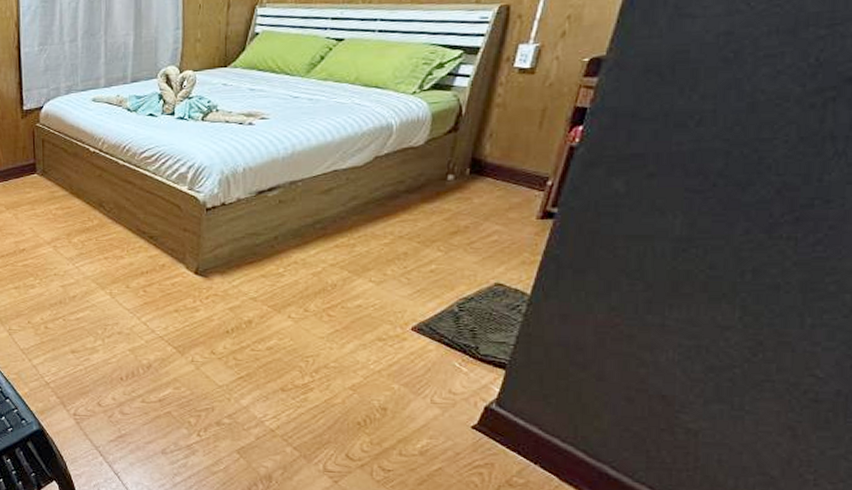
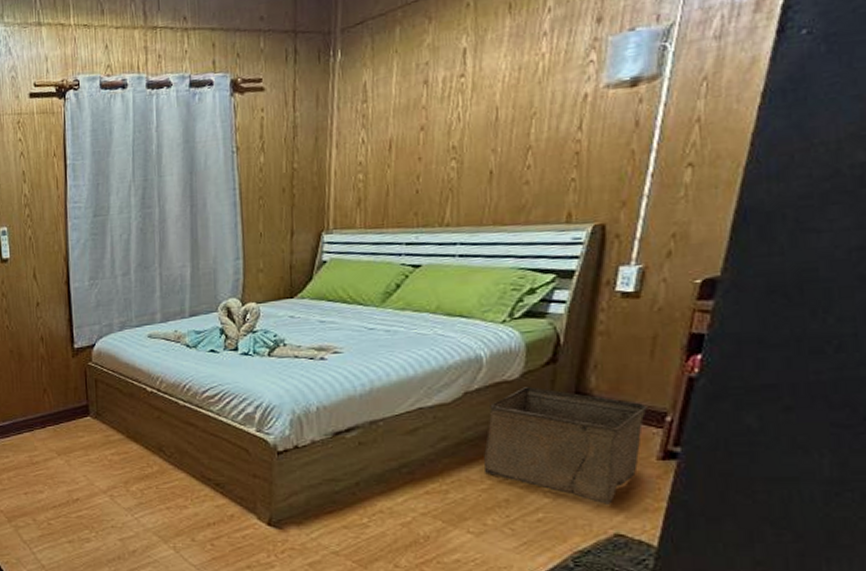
storage bin: none [387,153,532,259] -> present [483,387,647,506]

